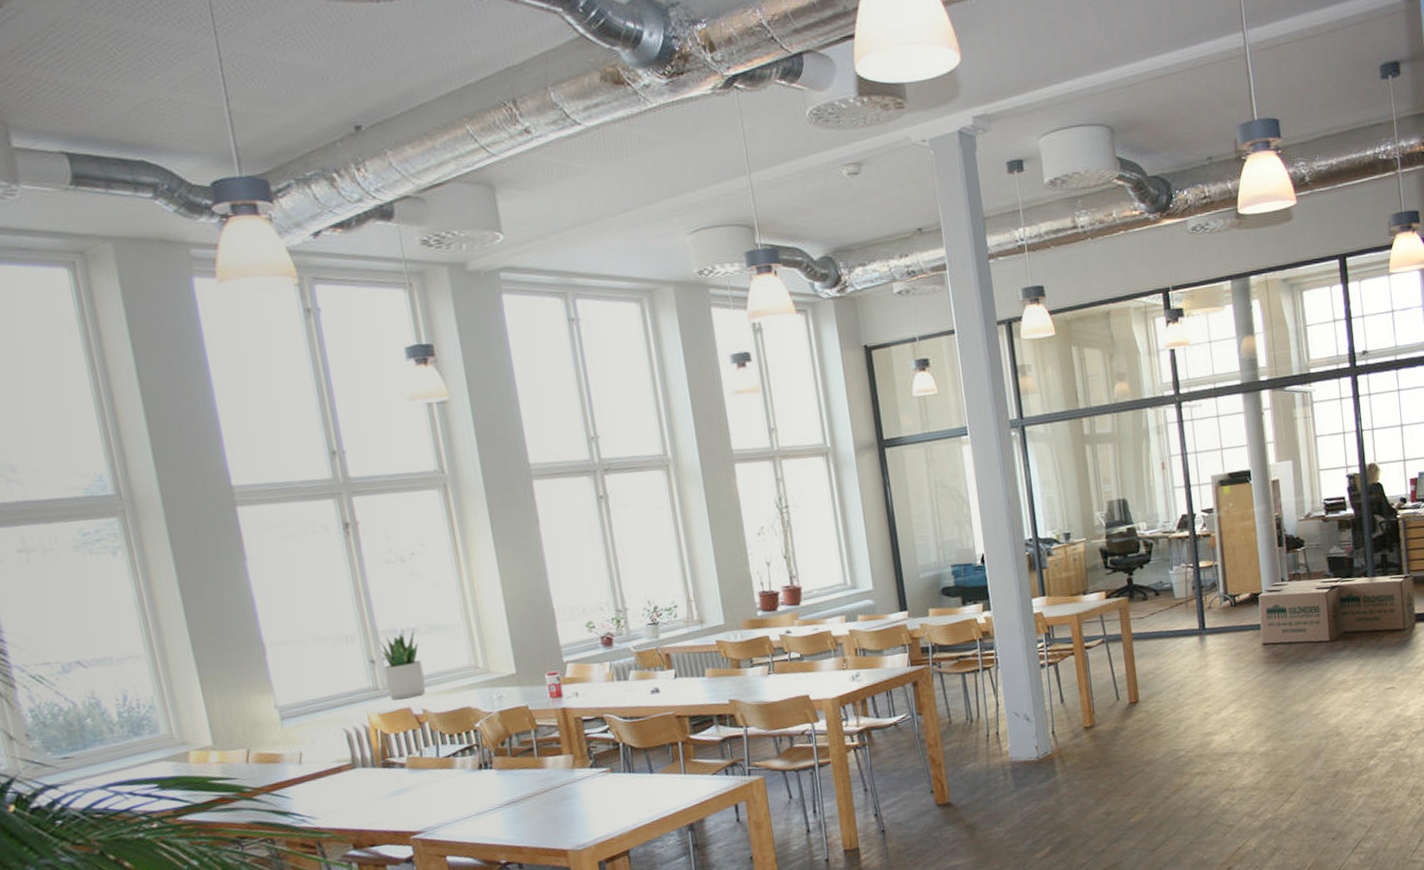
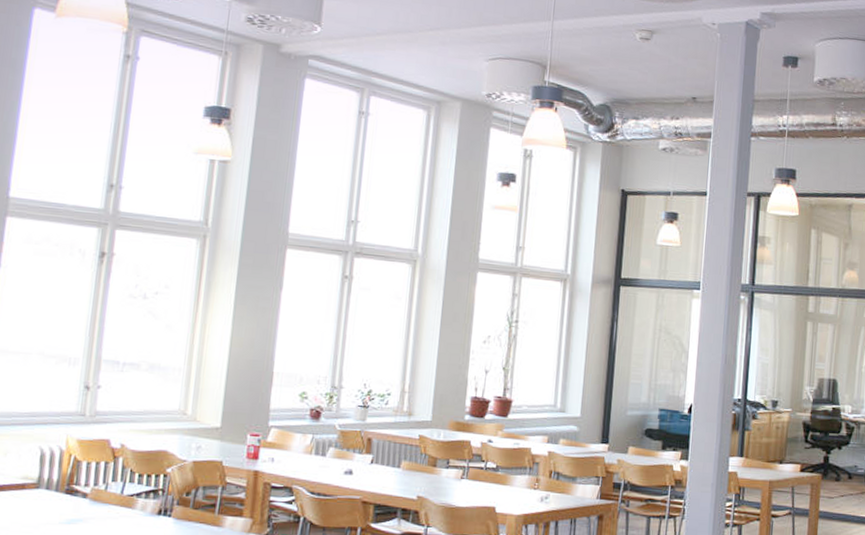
planter: present [380,629,426,701] -> none [93,364,136,431]

